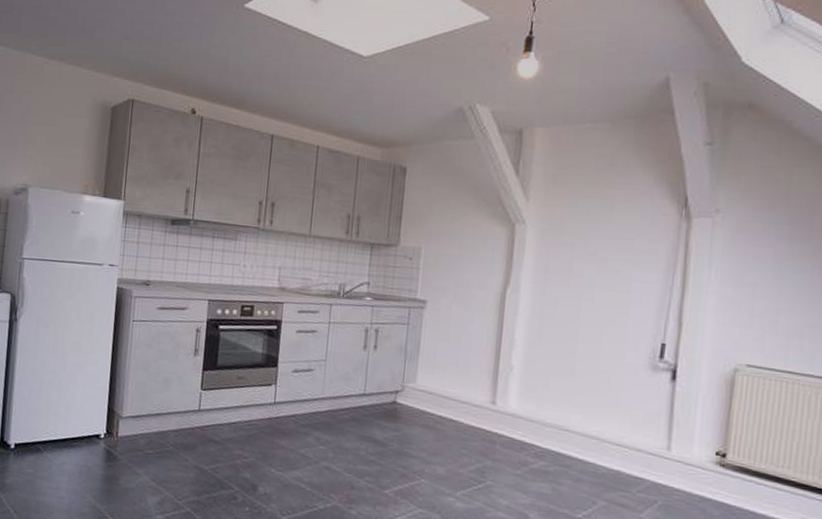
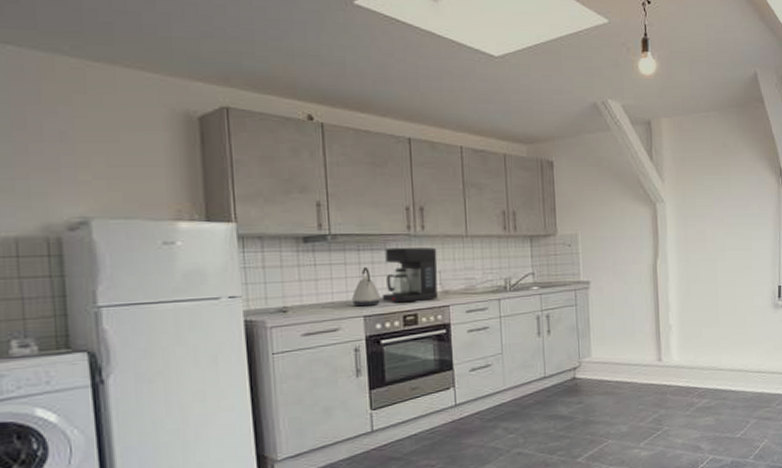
kettle: none [200,253,225,292] -> present [351,266,380,307]
coffee maker: none [226,238,281,295] -> present [381,247,438,303]

